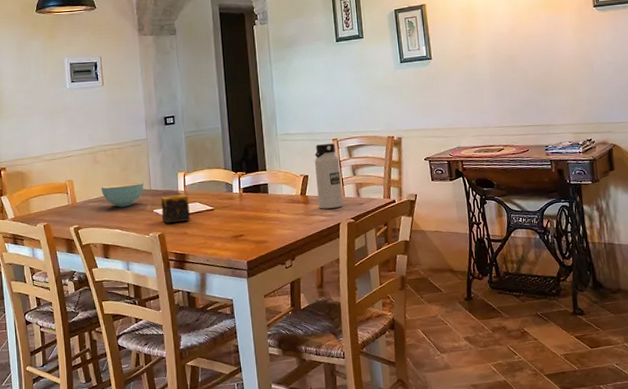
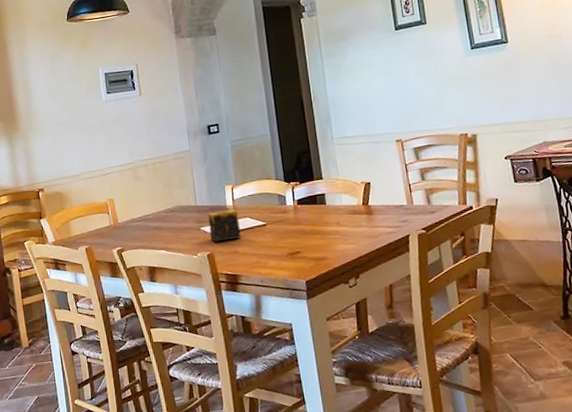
cereal bowl: present [101,182,144,207] -> none [143,198,189,226]
water bottle: present [314,143,343,209] -> none [376,145,412,220]

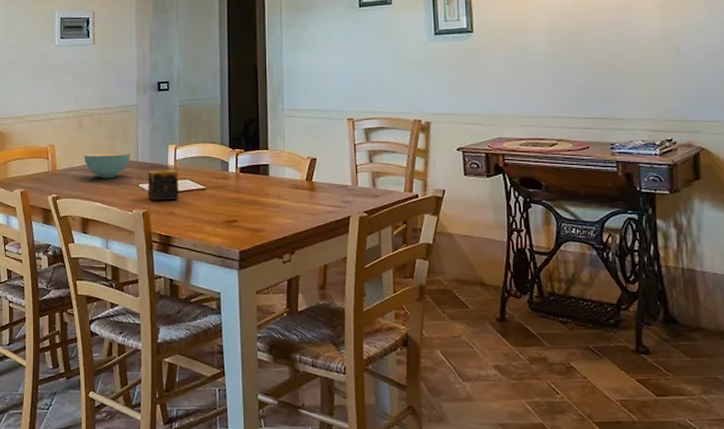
cereal bowl: none [143,198,189,226] -> present [84,153,130,179]

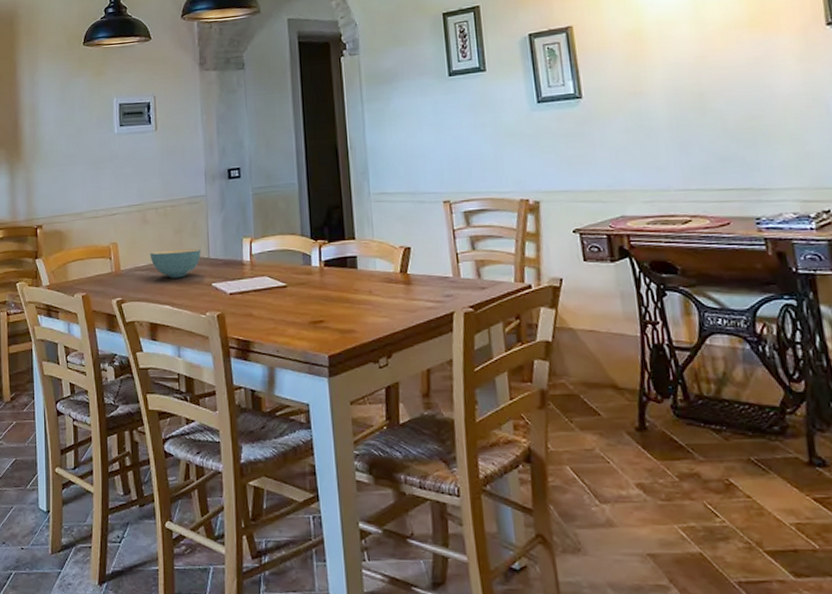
candle: present [147,170,179,201] -> none [221,266,257,301]

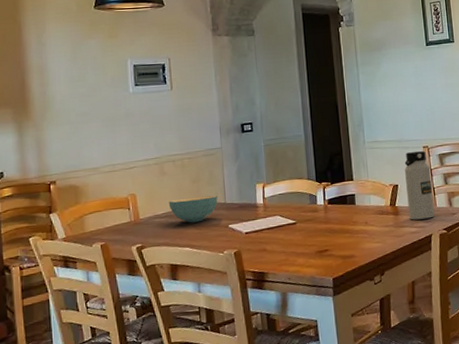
water bottle: none [419,207,458,292] -> present [404,151,435,220]

